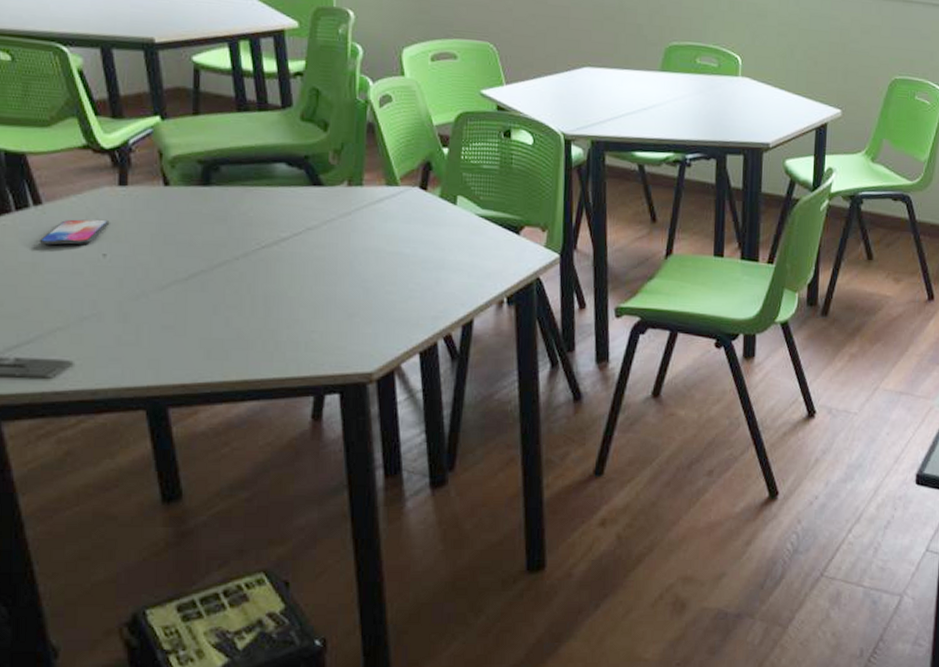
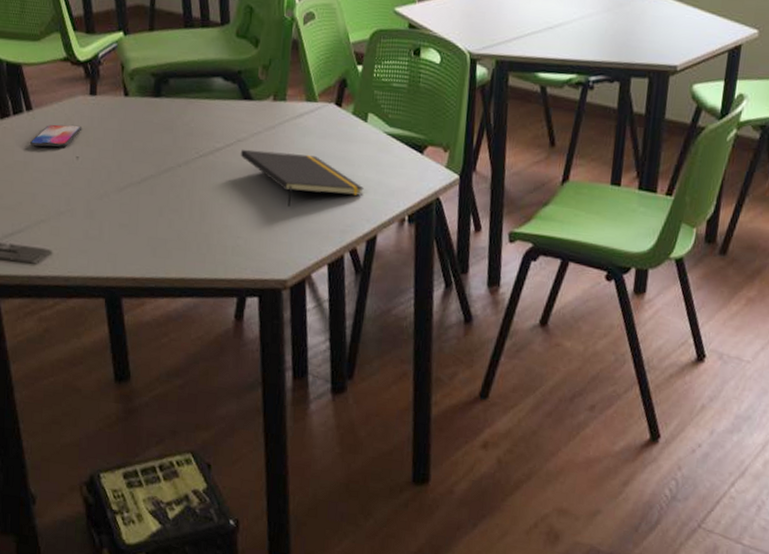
notepad: none [311,237,456,297] -> present [240,149,364,208]

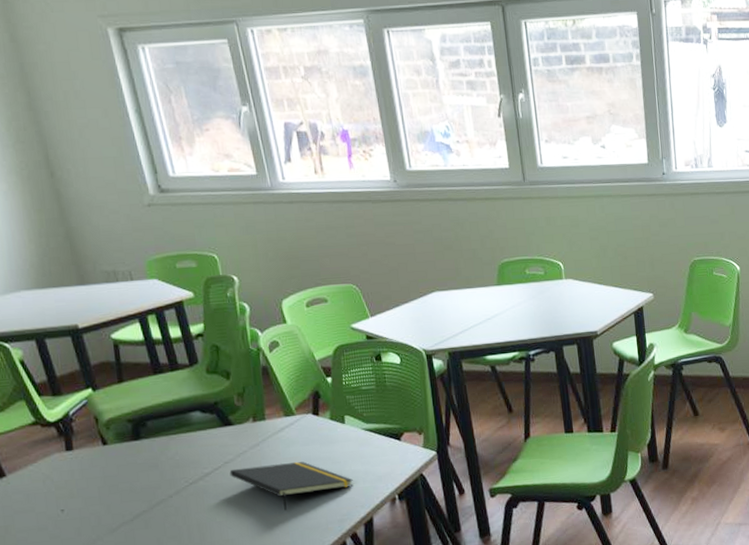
smartphone: present [30,124,81,147] -> none [8,480,62,510]

